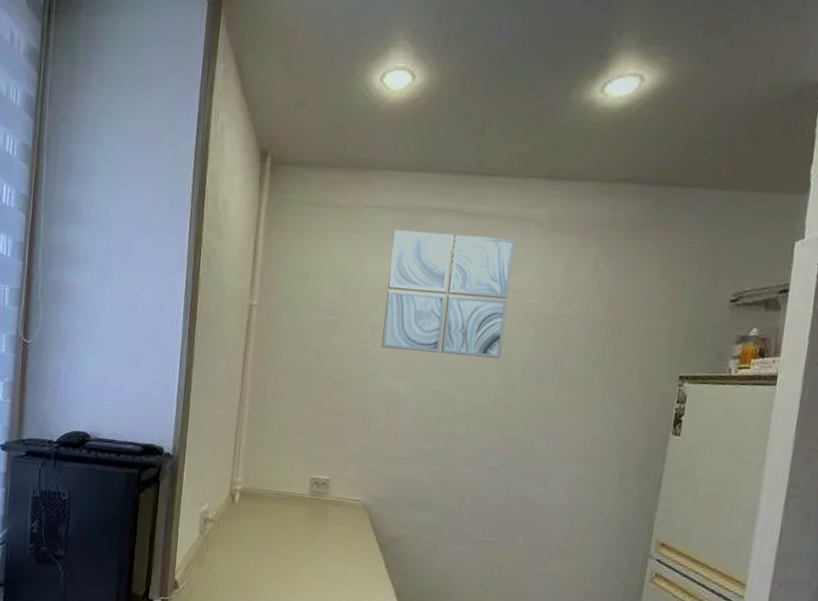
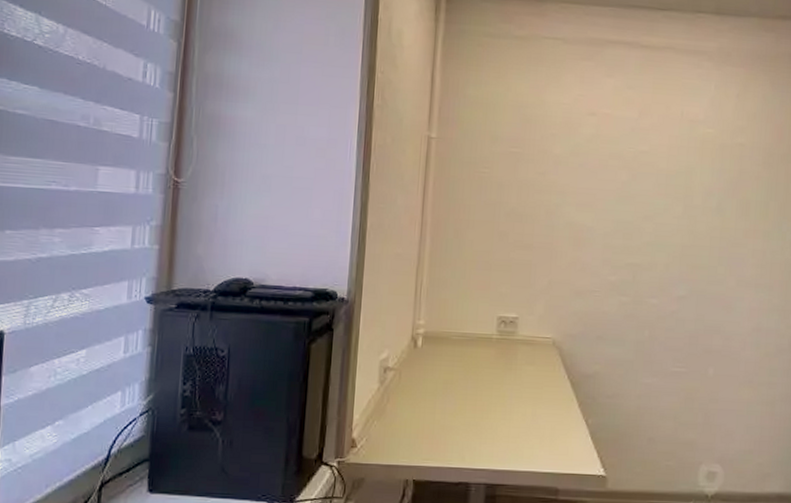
wall art: present [381,230,516,359] -> none [565,61,690,187]

